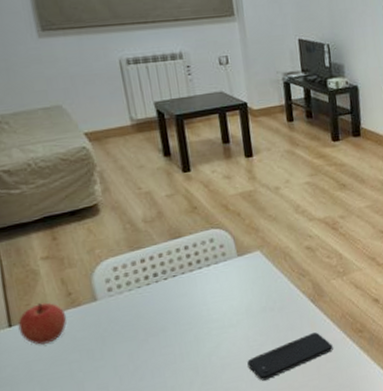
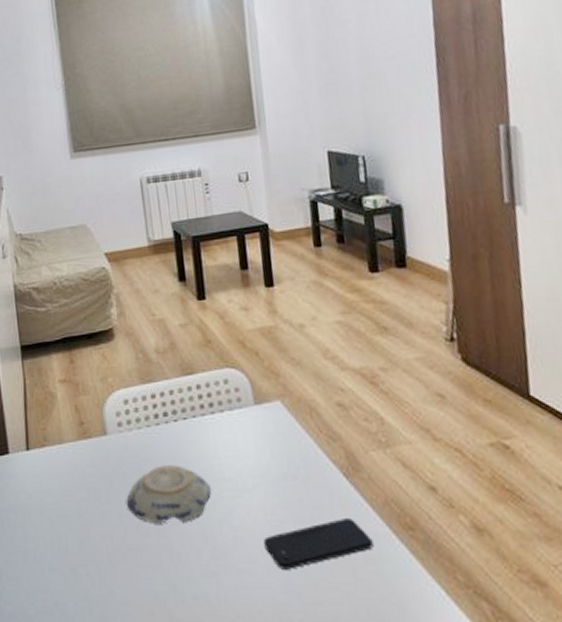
apple: present [18,302,67,345] -> none [34,428,78,475]
decorative bowl: none [121,316,201,368] -> present [127,465,211,524]

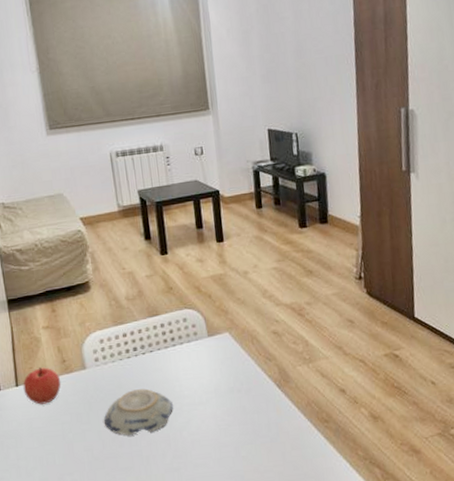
apple: none [34,428,78,475] -> present [23,366,61,405]
smartphone: present [264,518,374,570] -> none [215,418,298,461]

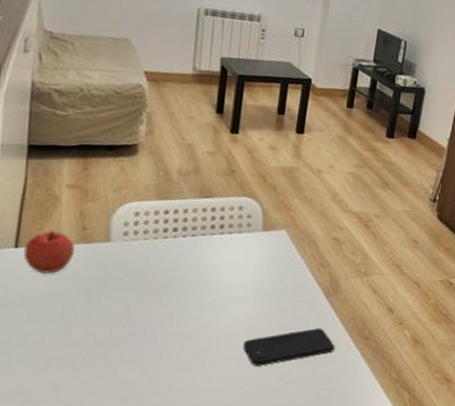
decorative bowl: present [104,388,173,436] -> none [118,274,205,325]
smartphone: none [215,418,298,461] -> present [243,328,335,366]

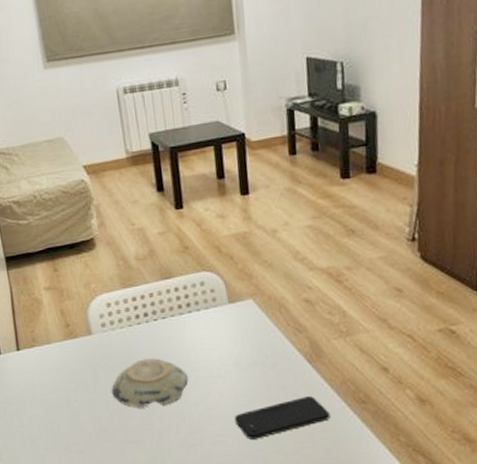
apple: present [23,229,75,274] -> none [24,330,65,371]
decorative bowl: none [118,274,205,325] -> present [112,358,188,408]

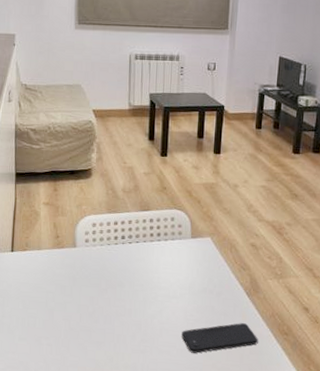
decorative bowl: present [112,358,188,408] -> none [85,274,149,315]

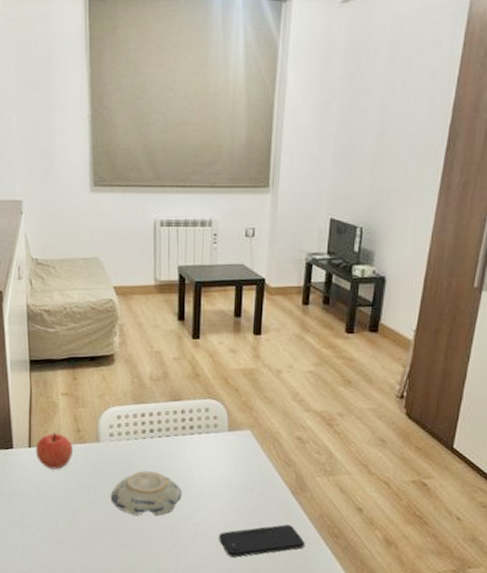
apple: none [17,238,52,272] -> present [36,432,73,470]
decorative bowl: none [85,274,149,315] -> present [111,471,182,516]

